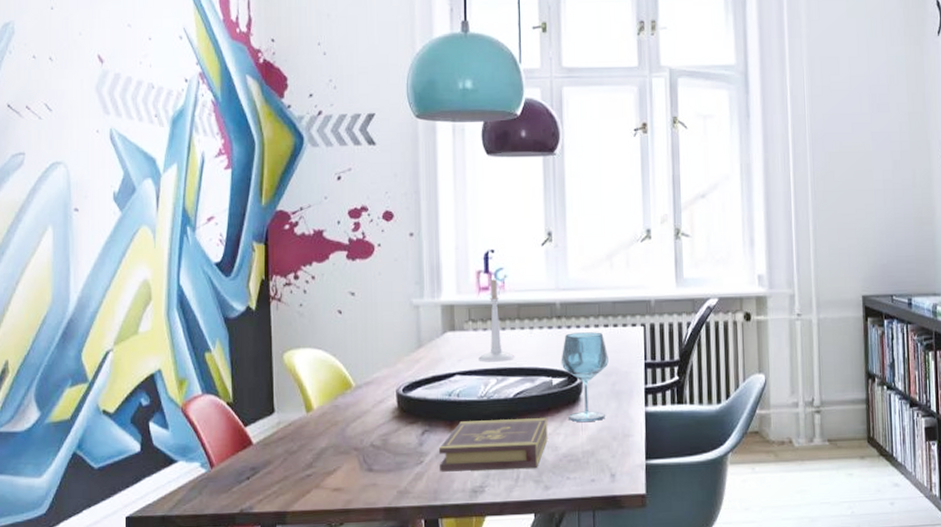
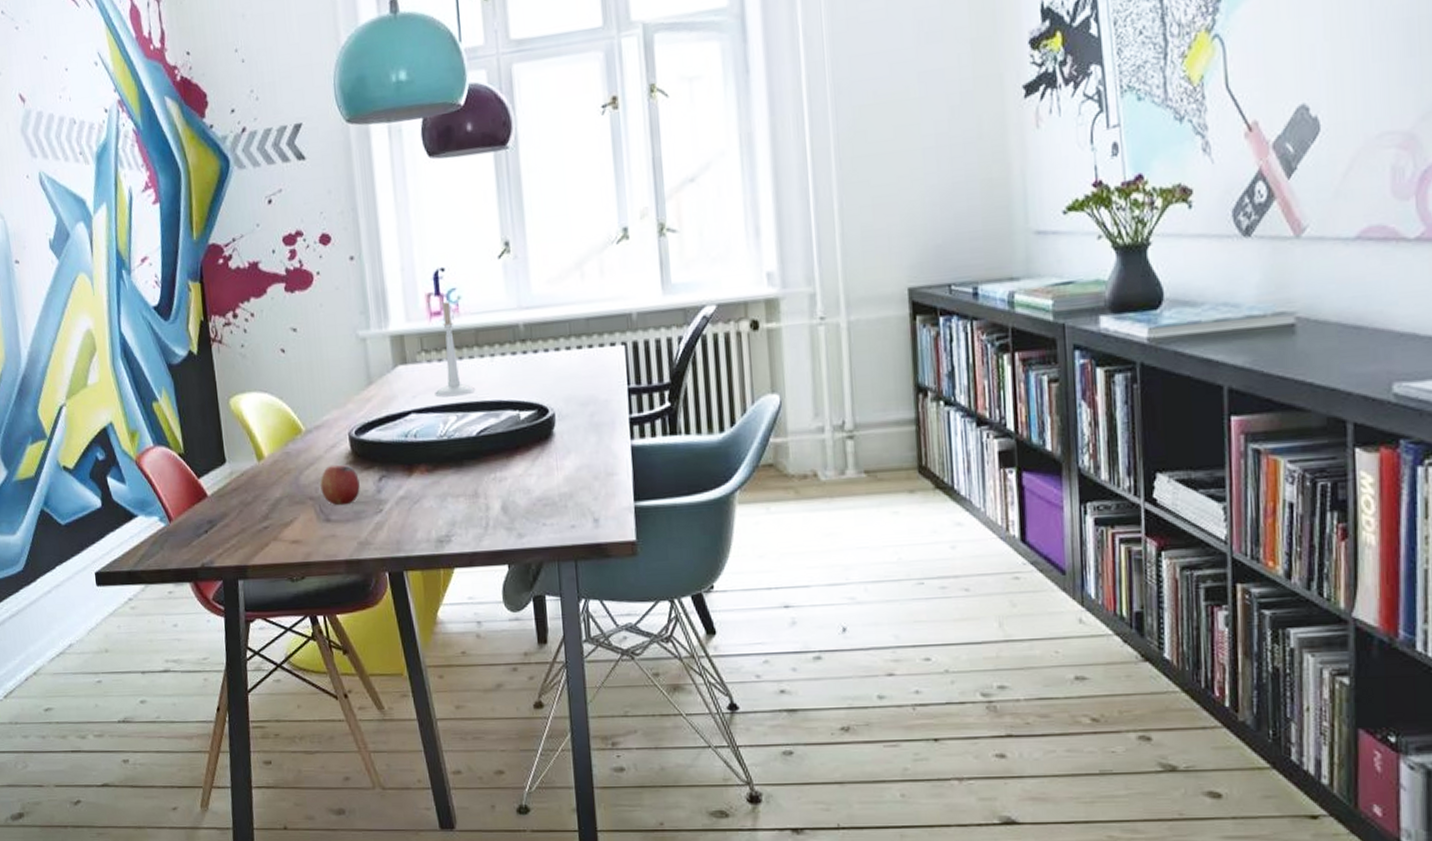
fruit: none [366,418,403,457] -> present [320,464,360,506]
book: present [438,418,548,472] -> none [398,457,518,521]
wine glass: present [561,332,608,422] -> none [528,355,585,461]

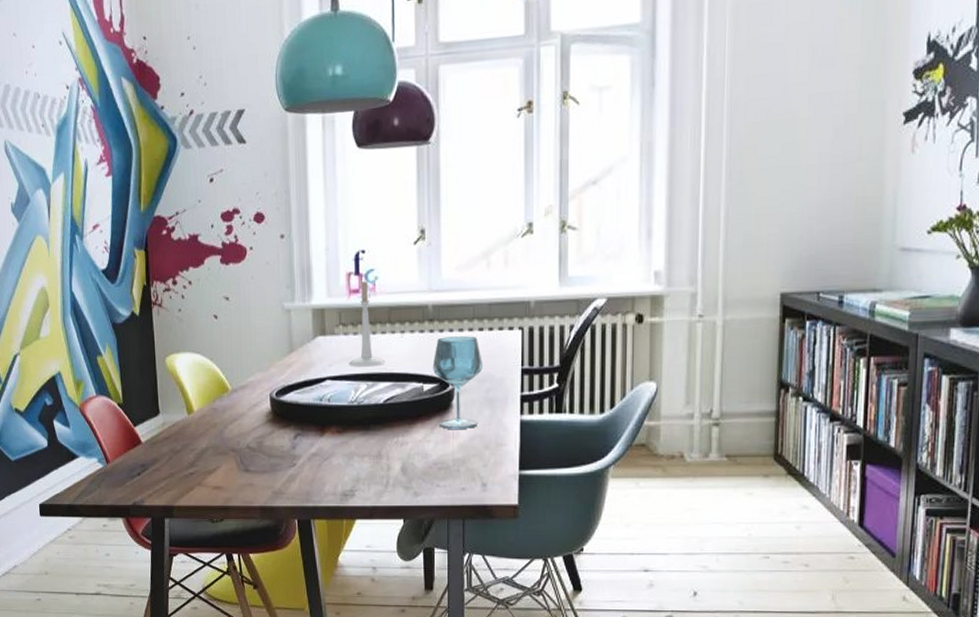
fruit: present [320,464,360,506] -> none [242,421,277,458]
wine glass: none [528,355,585,461] -> present [432,336,482,429]

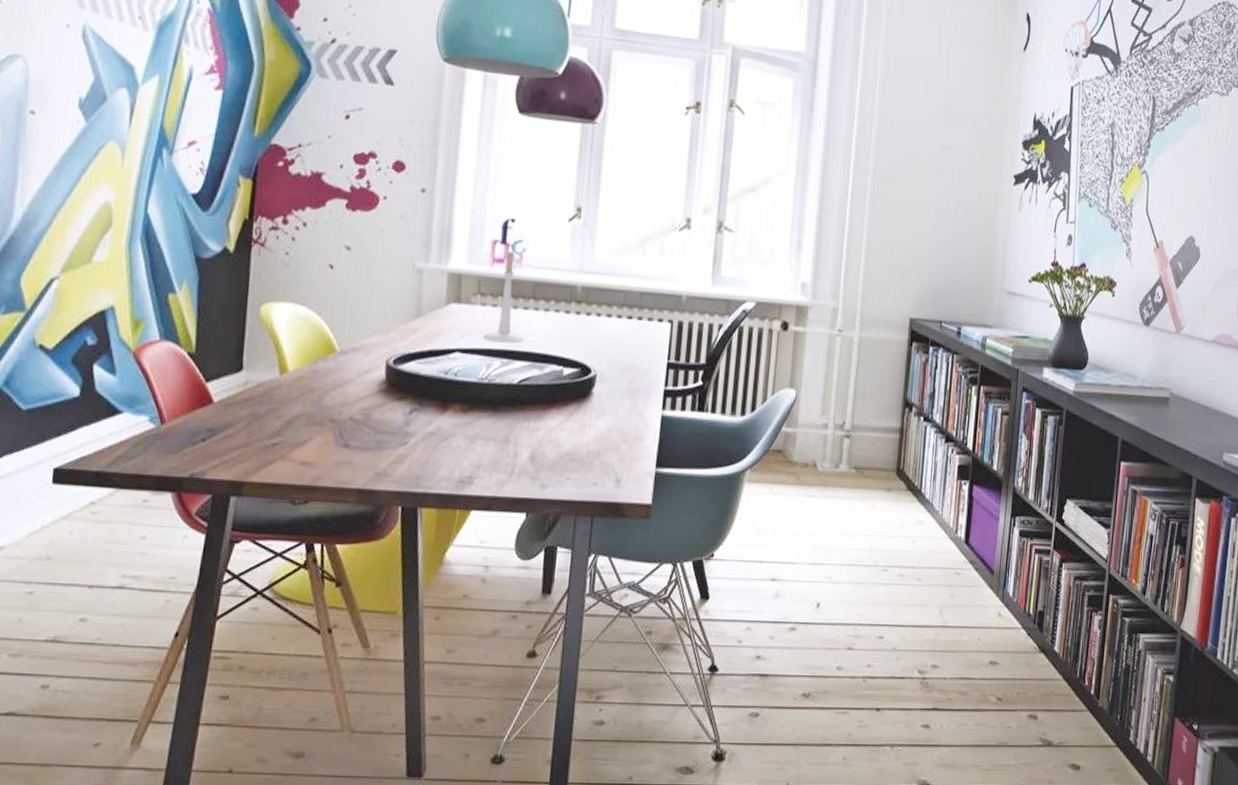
wine glass: present [432,336,482,429] -> none [575,320,629,420]

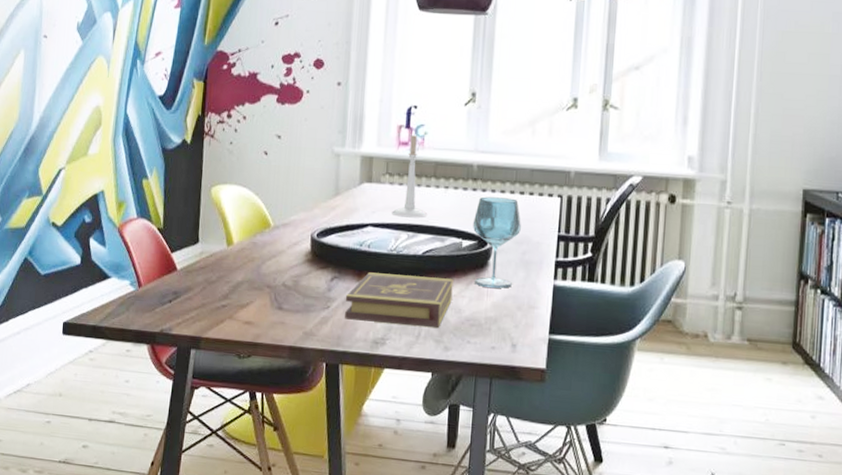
book: none [425,403,553,463] -> present [345,272,453,327]
wine glass: none [575,320,629,420] -> present [472,196,521,289]

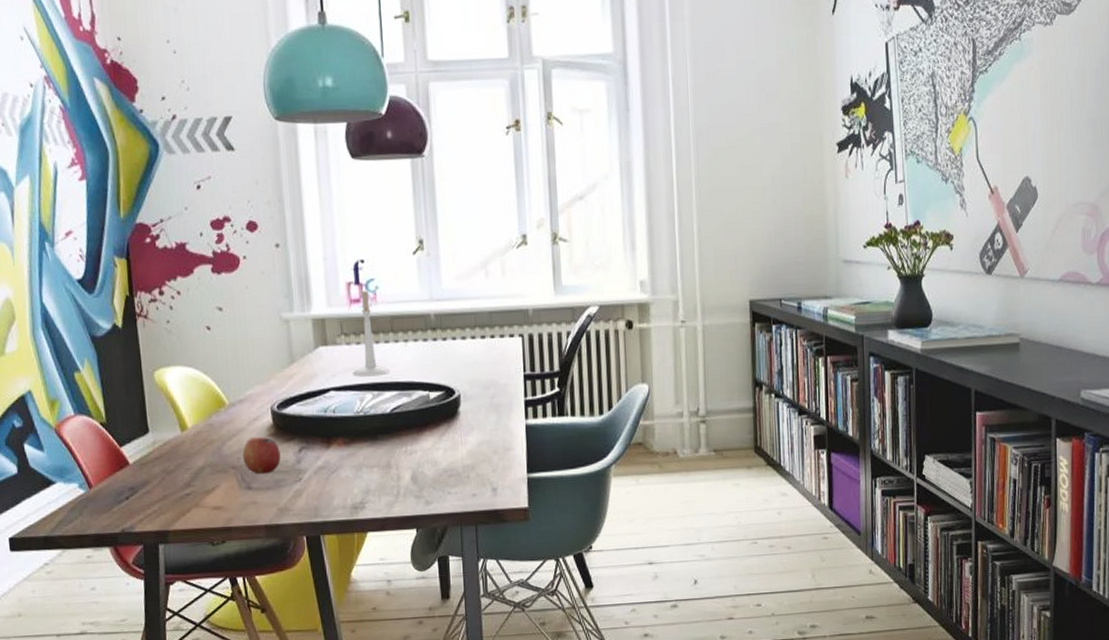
fruit: none [278,260,314,297] -> present [242,436,281,474]
book: present [345,272,453,327] -> none [316,433,427,489]
wine glass: present [472,196,521,289] -> none [437,343,487,436]

